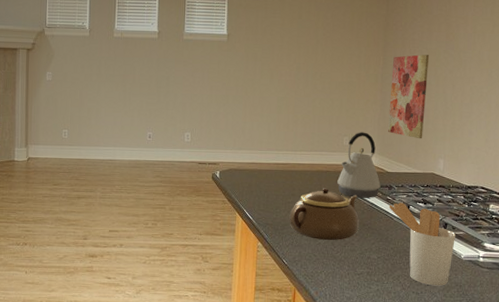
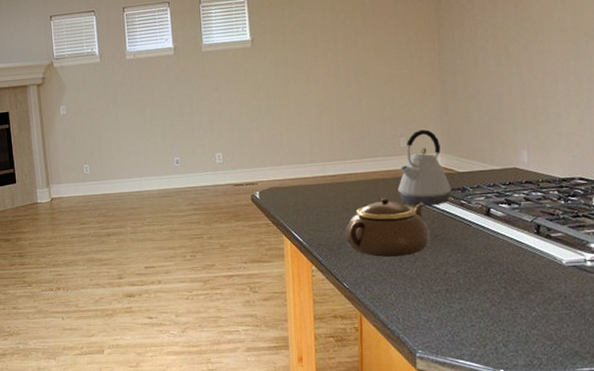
wall art: present [387,54,430,139] -> none [450,30,498,130]
utensil holder: present [389,202,455,286] -> none [464,206,553,299]

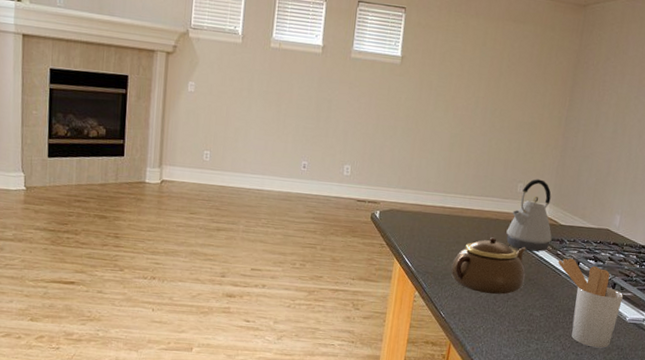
utensil holder: none [464,206,553,299] -> present [558,258,623,348]

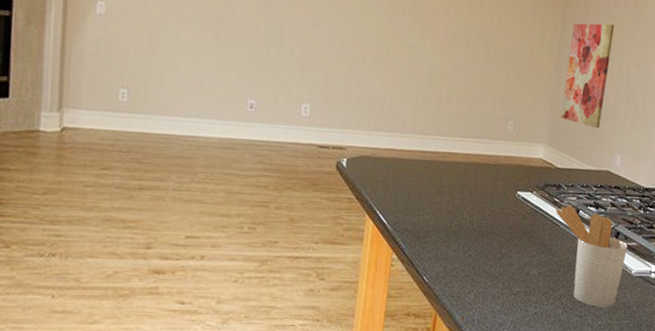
teapot: present [450,237,526,295] -> none [434,185,520,253]
kettle: present [506,179,552,252] -> none [496,116,548,200]
wall art: none [565,98,619,192] -> present [560,23,615,129]

